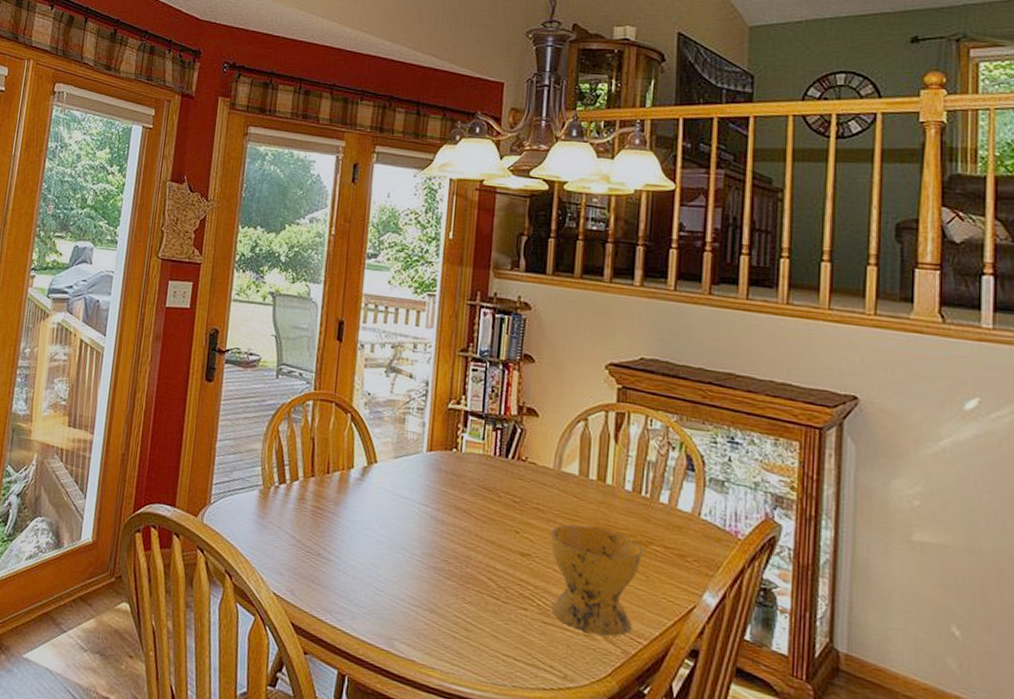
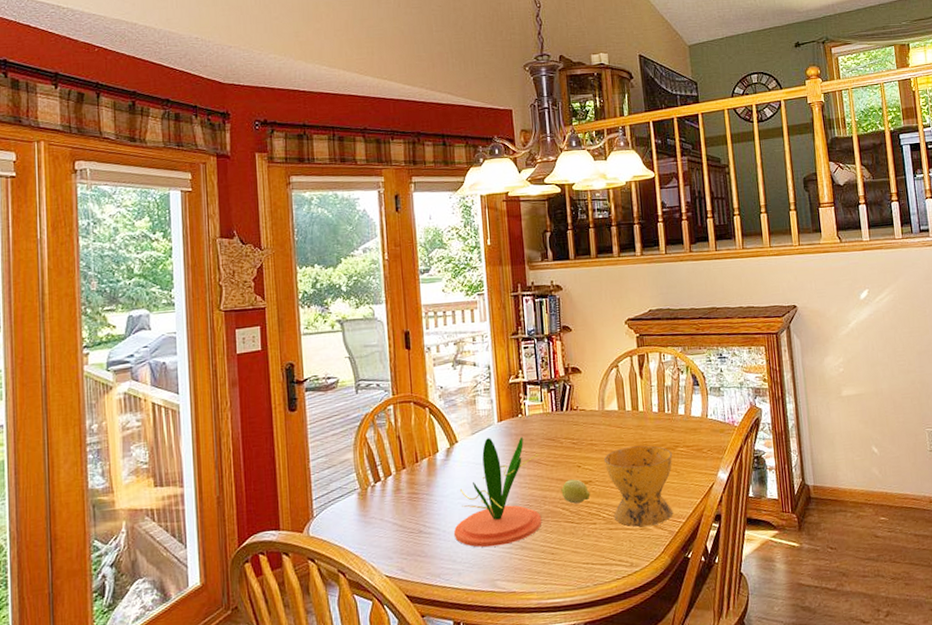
plant: none [355,467,469,602] -> present [454,437,542,548]
fruit: none [490,545,526,578] -> present [561,479,590,504]

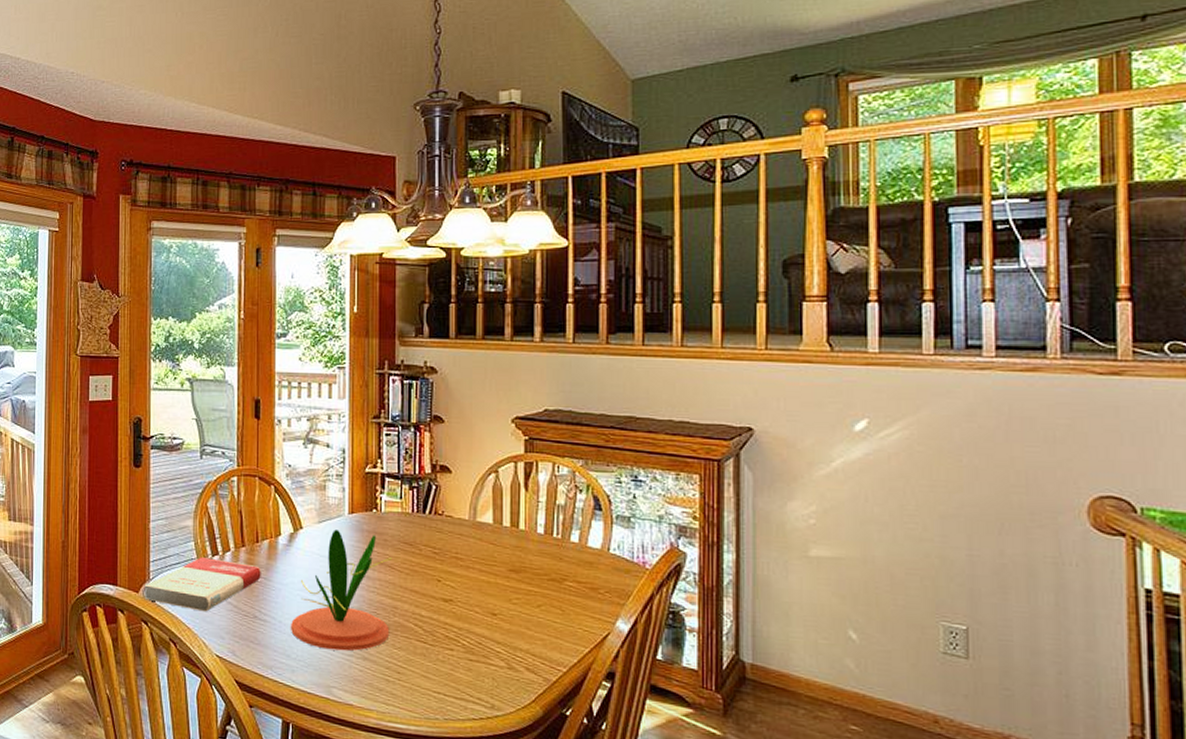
book: none [308,484,423,539] -> present [144,557,261,612]
fruit: present [561,479,590,504] -> none [415,593,449,623]
bowl: present [604,445,673,527] -> none [471,569,558,667]

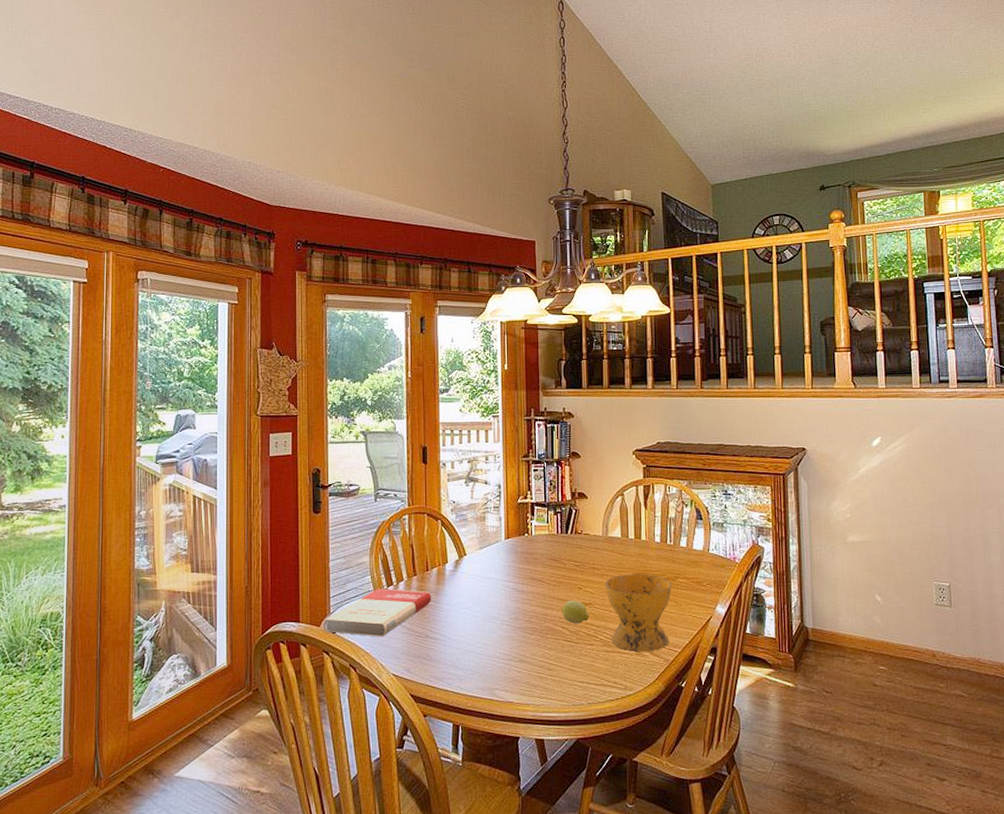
plant: present [291,529,392,651] -> none [458,553,542,657]
fruit: none [415,593,449,623] -> present [562,600,590,624]
bowl: none [471,569,558,667] -> present [605,573,672,652]

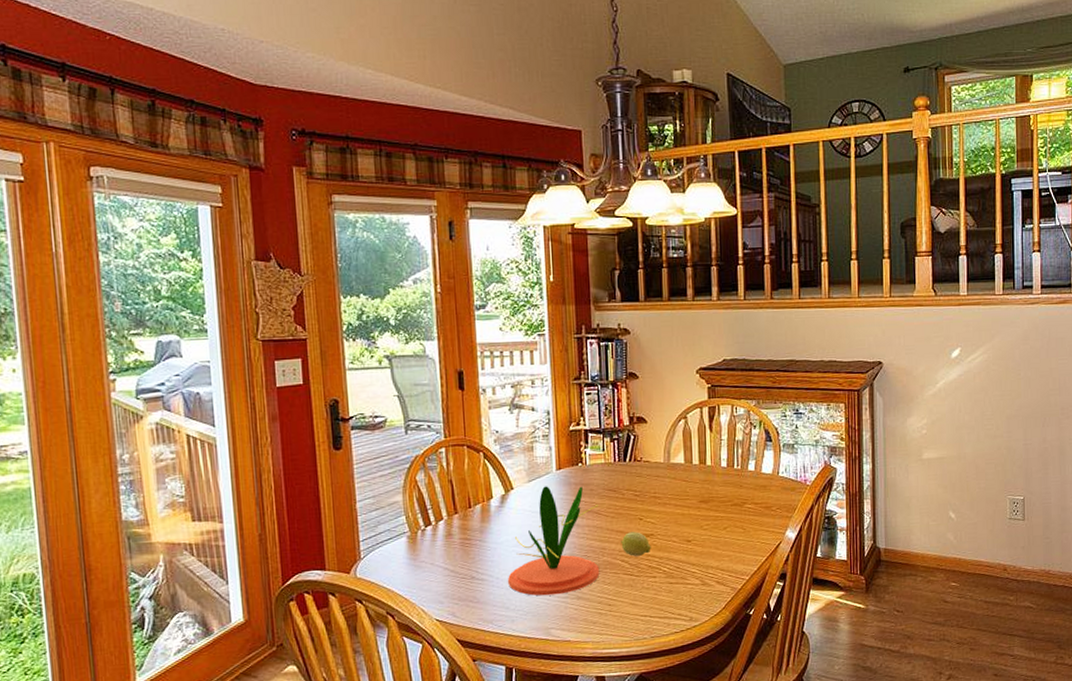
book: present [325,588,431,637] -> none [355,529,476,582]
plant: none [458,553,542,657] -> present [508,486,600,596]
bowl: present [605,573,672,652] -> none [668,500,740,582]

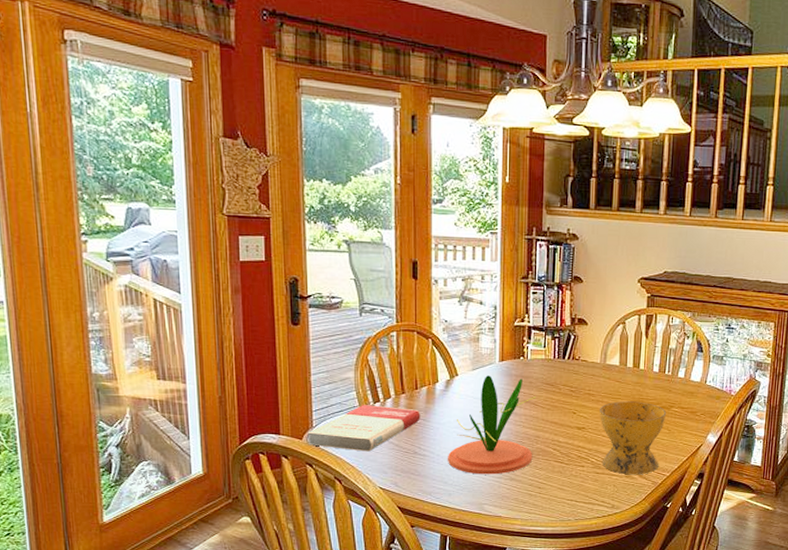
book: none [355,529,476,582] -> present [307,405,420,452]
fruit: present [621,532,651,556] -> none [554,424,582,446]
bowl: none [668,500,740,582] -> present [600,401,667,475]

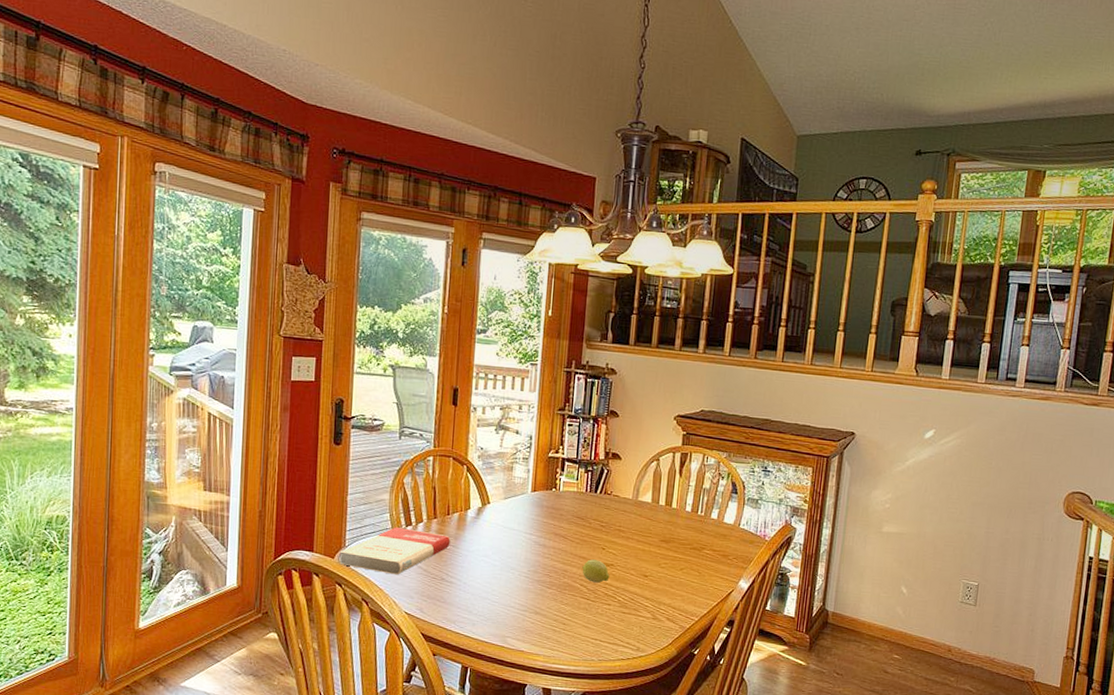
plant: present [448,375,536,475] -> none [474,505,566,607]
fruit: none [554,424,582,446] -> present [582,559,610,583]
bowl: present [600,401,667,475] -> none [629,539,698,618]

